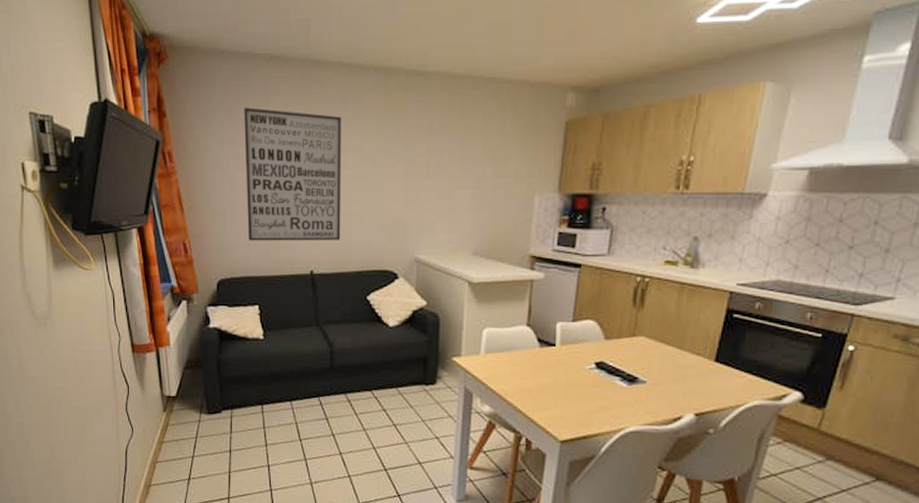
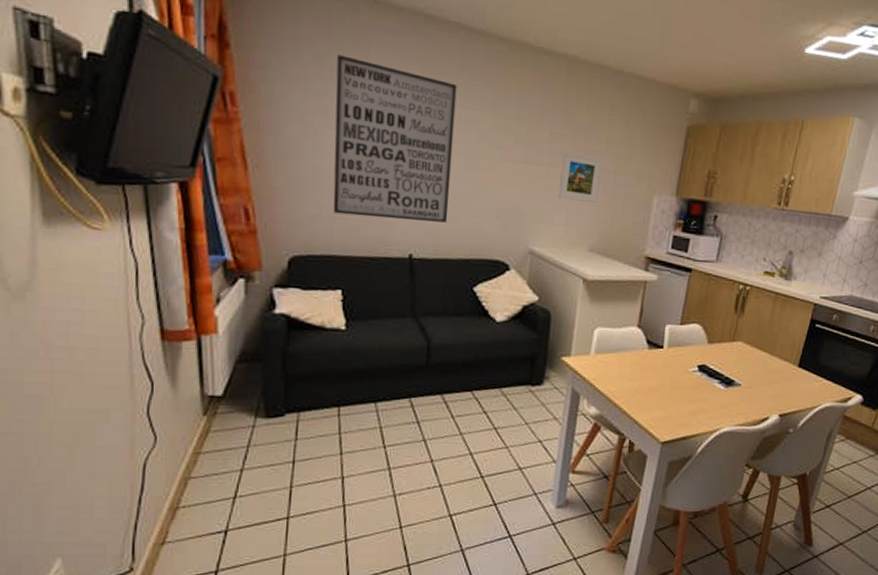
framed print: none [438,163,480,208] -> present [557,151,603,203]

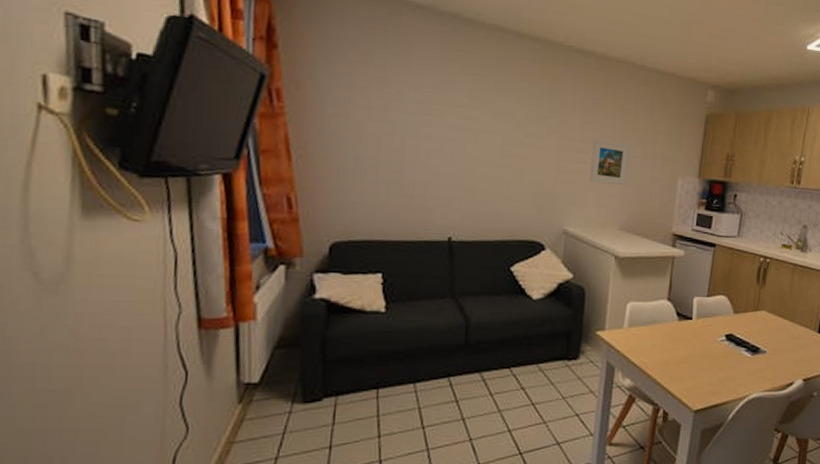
wall art: present [333,55,457,223] -> none [374,54,494,207]

